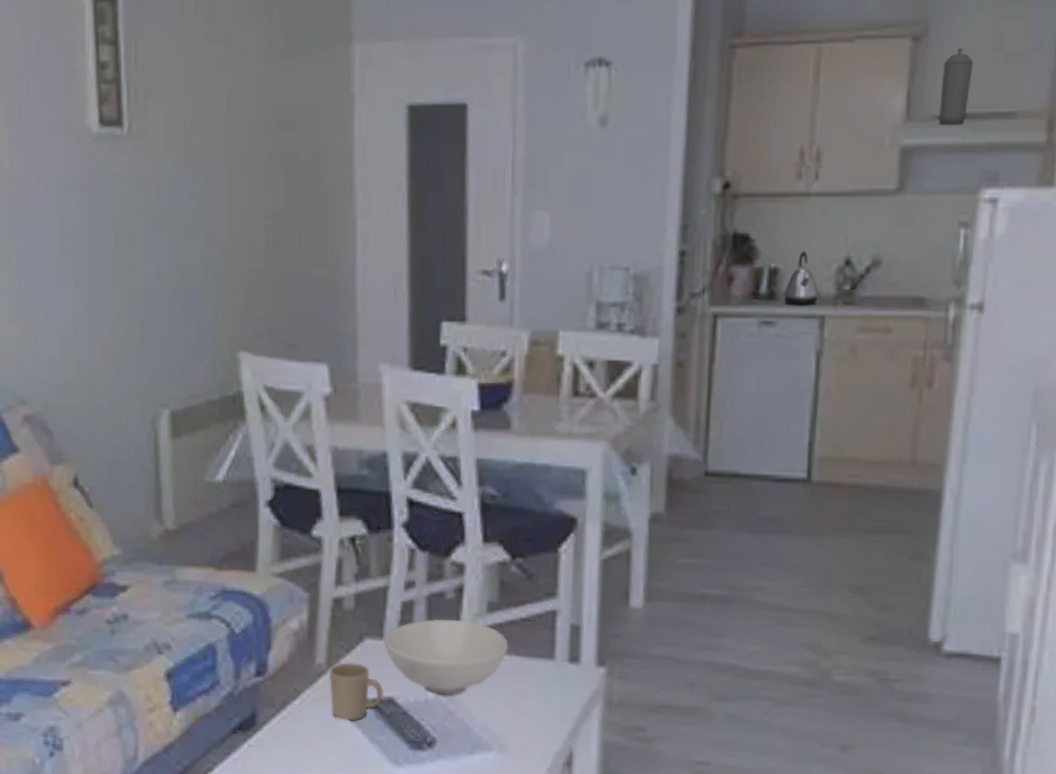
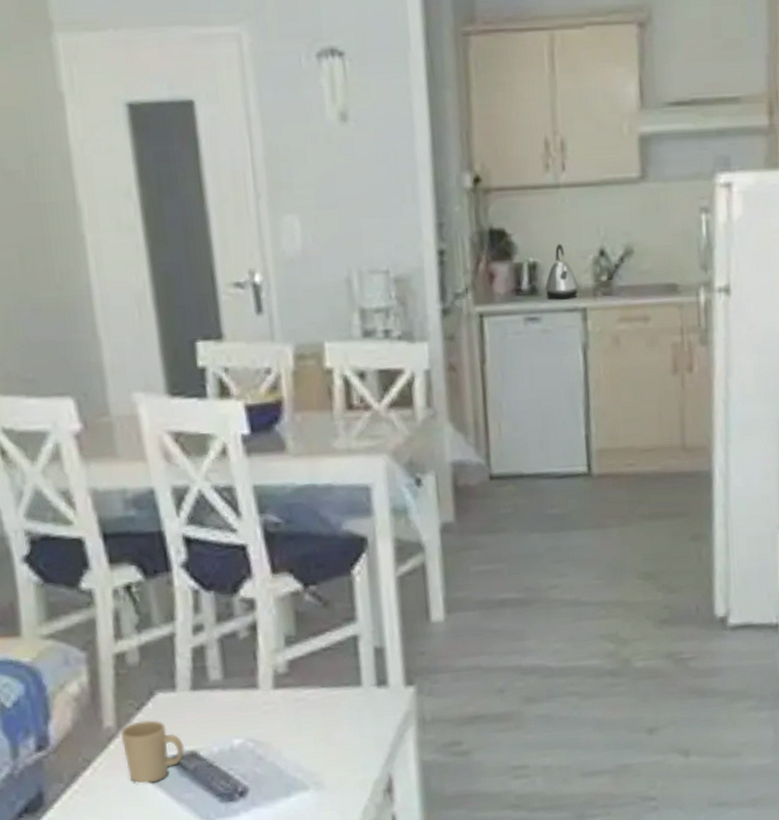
decorative bowl: present [384,618,509,696] -> none [177,658,313,741]
canister: present [939,49,973,126] -> none [669,35,697,113]

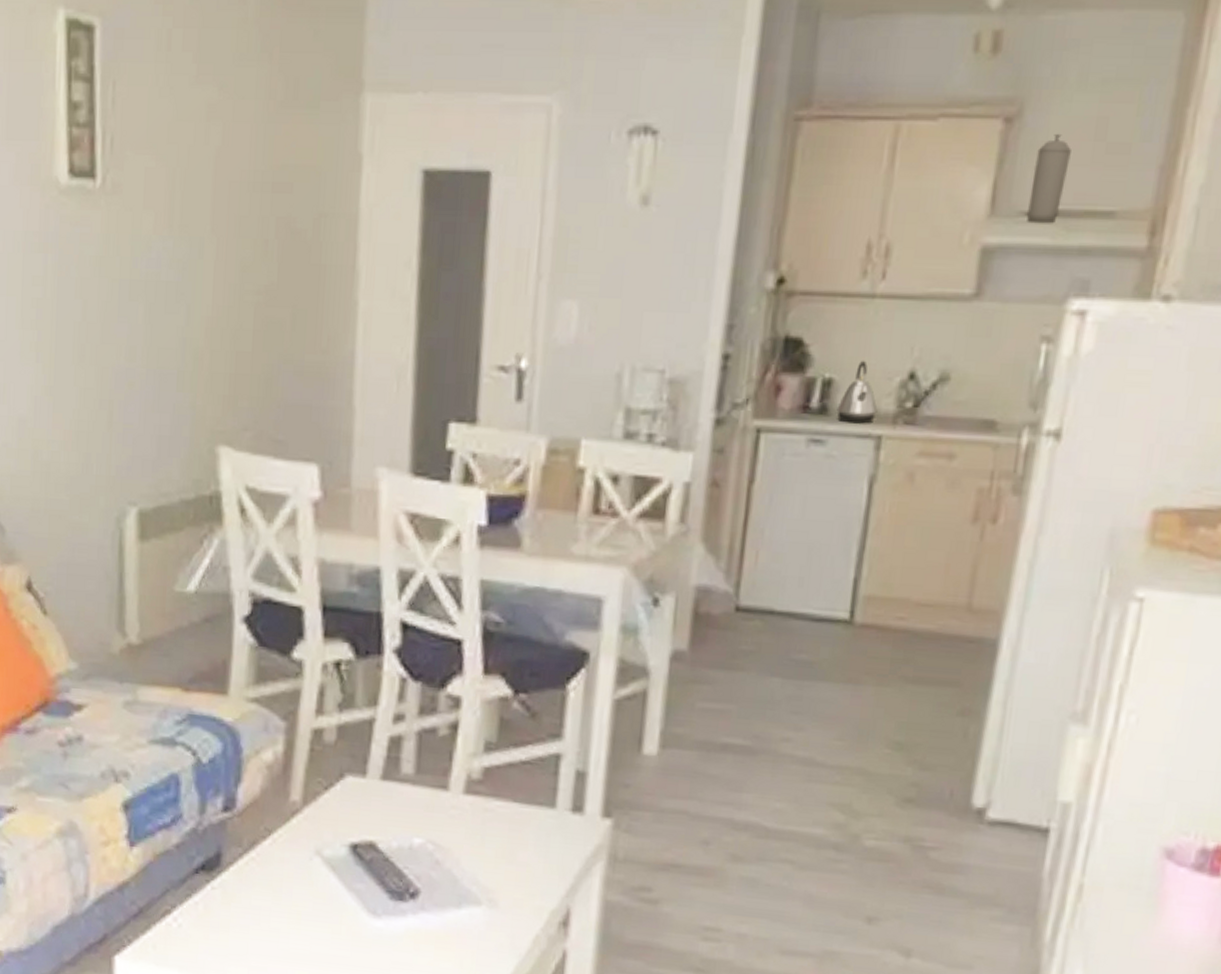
mug: present [121,720,185,784] -> none [304,801,365,866]
canister: none [669,35,697,113] -> present [1027,134,1071,224]

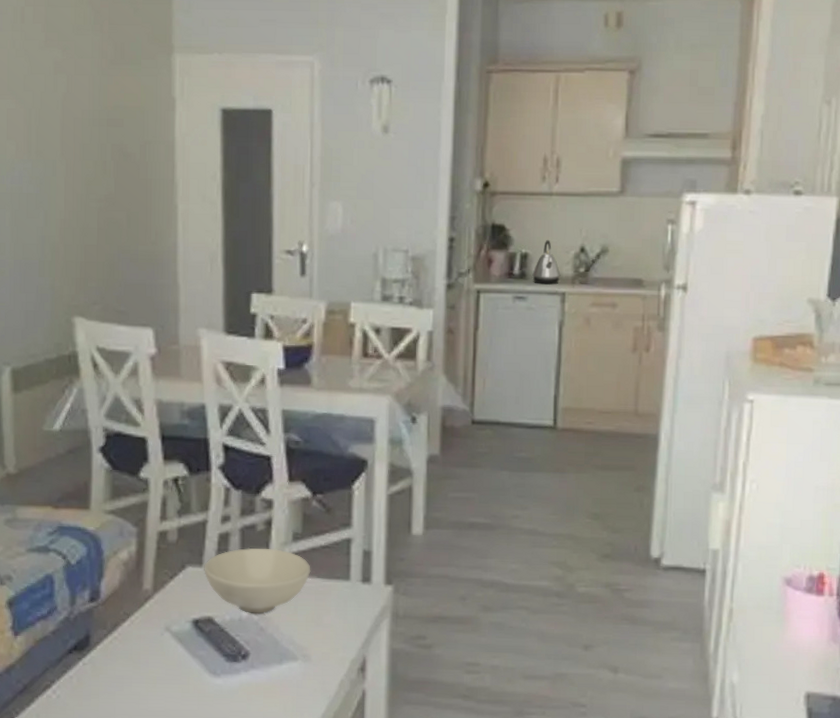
decorative bowl: none [367,757,506,843] -> present [204,547,311,614]
canister: present [1027,134,1071,224] -> none [650,82,675,143]

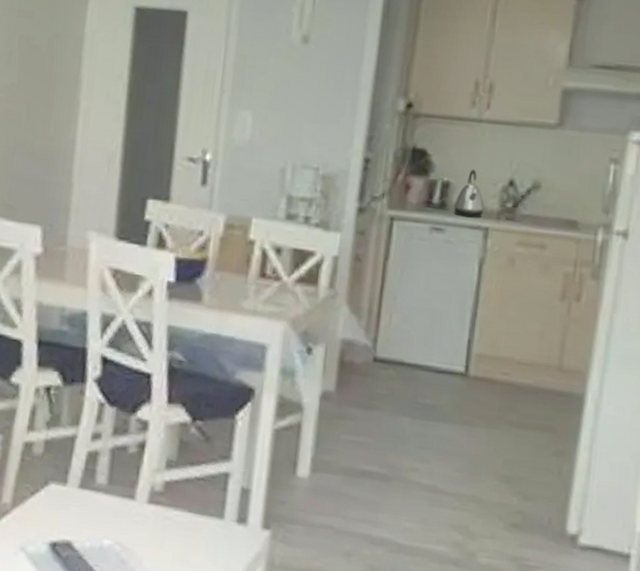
decorative bowl: present [204,547,311,614] -> none [67,470,183,545]

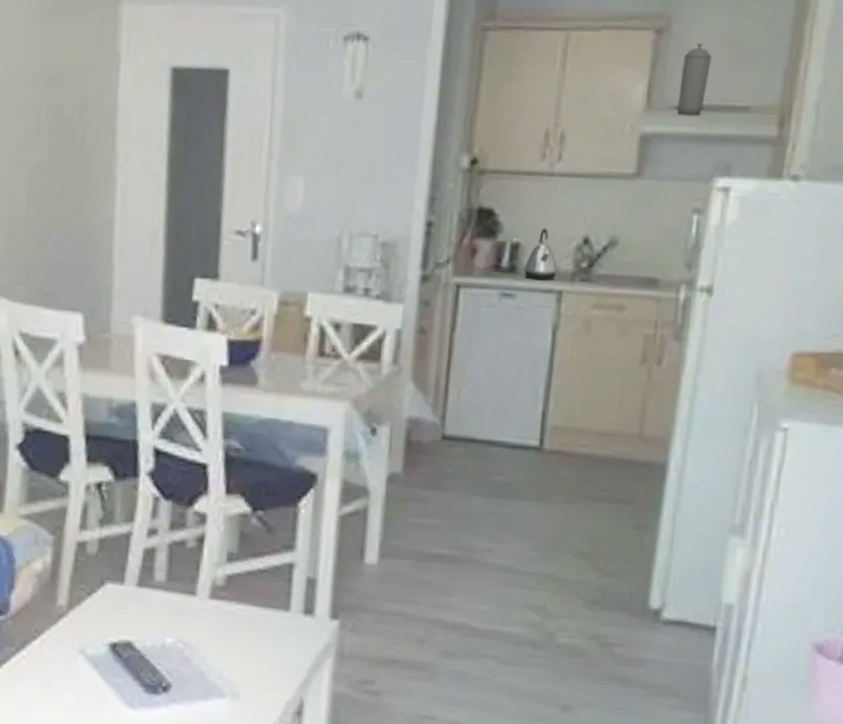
canister: none [596,10,628,76] -> present [677,44,712,117]

